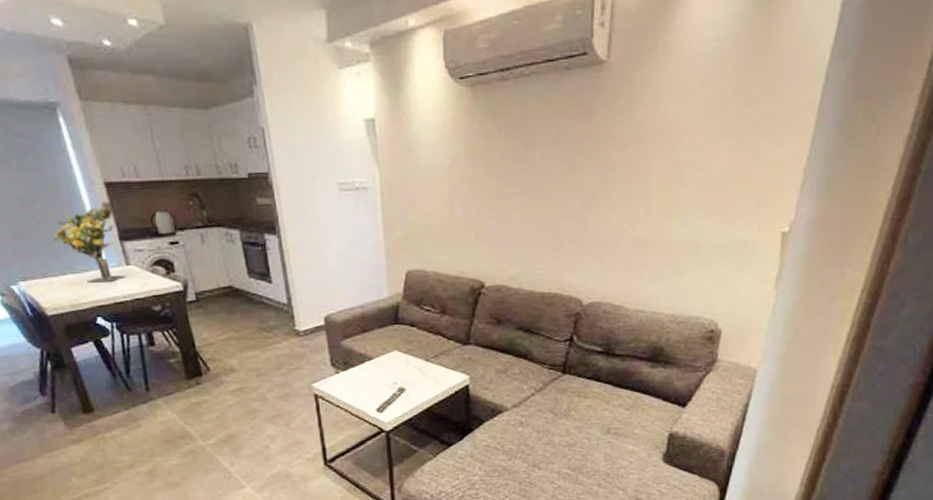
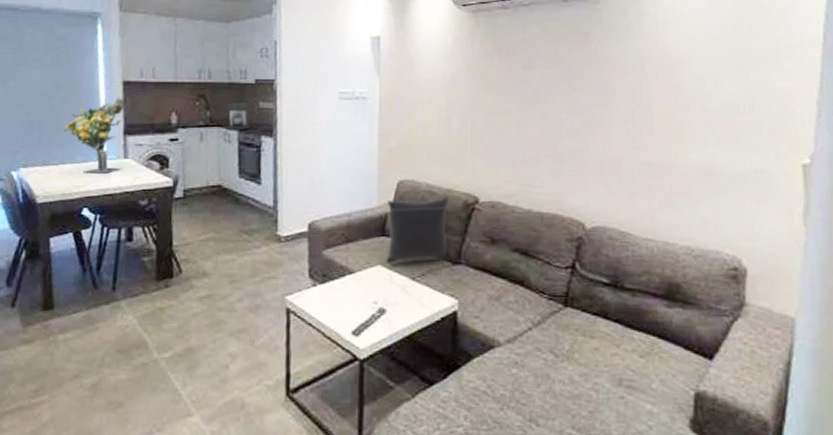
kettle: present [149,210,177,236] -> none [155,109,179,133]
coffee maker: none [223,200,251,231] -> present [226,103,250,131]
pillow: none [398,284,458,348] -> present [386,197,448,263]

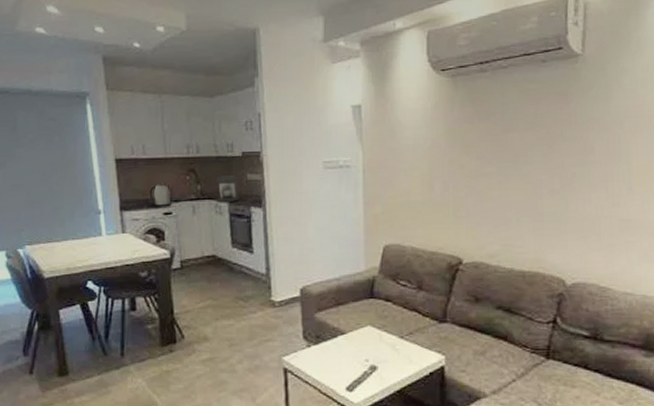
bouquet: present [64,96,125,174] -> none [63,174,121,248]
kettle: none [155,109,179,133] -> present [149,184,171,207]
pillow: present [386,197,448,263] -> none [375,260,434,323]

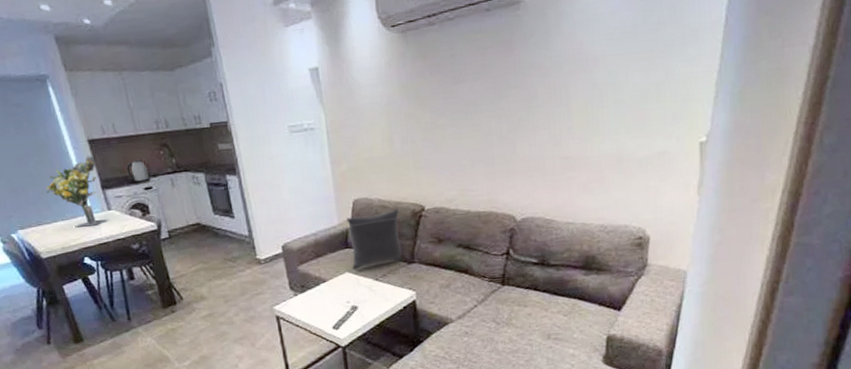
bouquet: none [63,174,121,248] -> present [46,155,109,228]
coffee maker: present [217,175,240,203] -> none [189,146,214,174]
pillow: none [375,260,434,323] -> present [346,209,403,270]

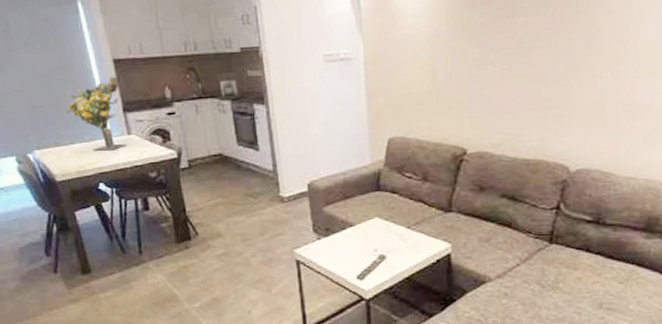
kettle: present [126,160,150,183] -> none [150,83,174,107]
coffee maker: none [189,146,214,174] -> present [217,72,242,101]
pillow: present [346,209,403,270] -> none [380,151,440,215]

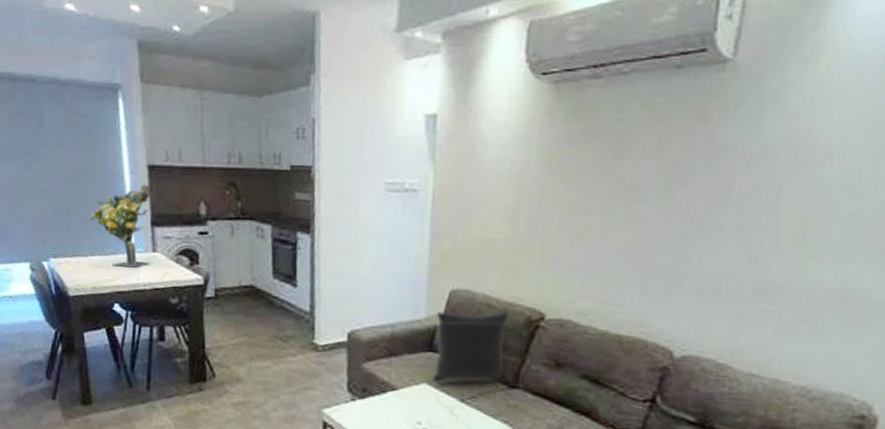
coffee maker: present [217,72,242,101] -> none [258,193,285,226]
pillow: none [380,151,440,215] -> present [432,312,509,383]

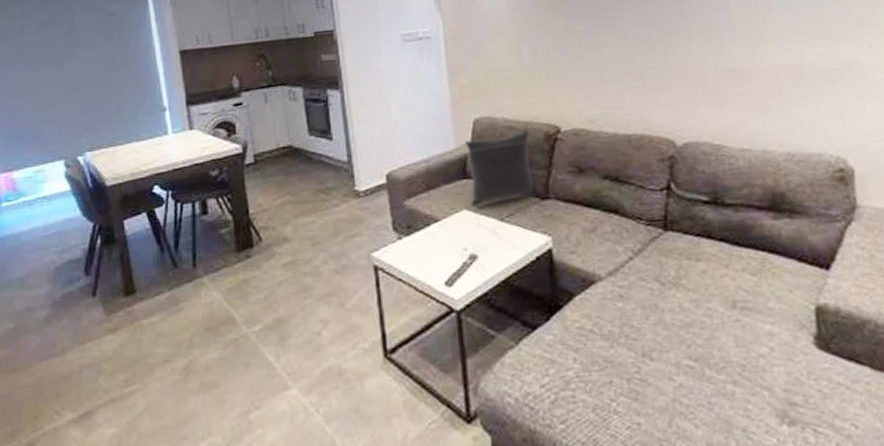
bouquet: present [91,182,151,268] -> none [126,67,189,150]

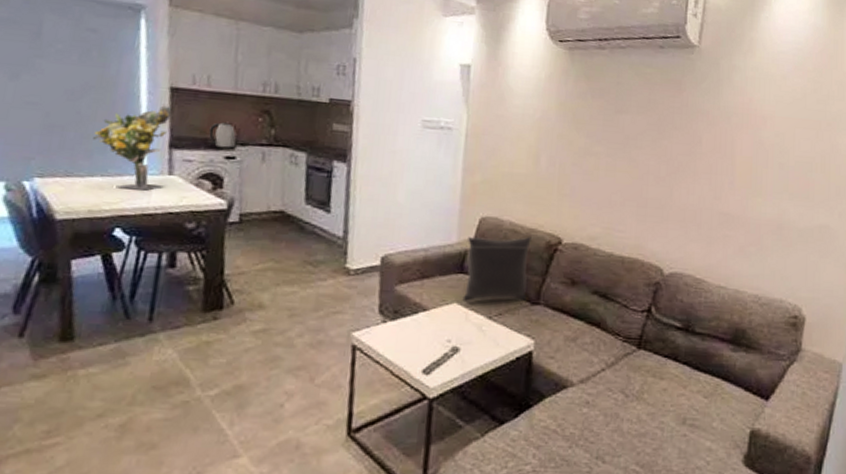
bouquet: none [126,67,189,150] -> present [93,104,172,191]
kettle: none [217,73,241,99] -> present [209,122,237,150]

